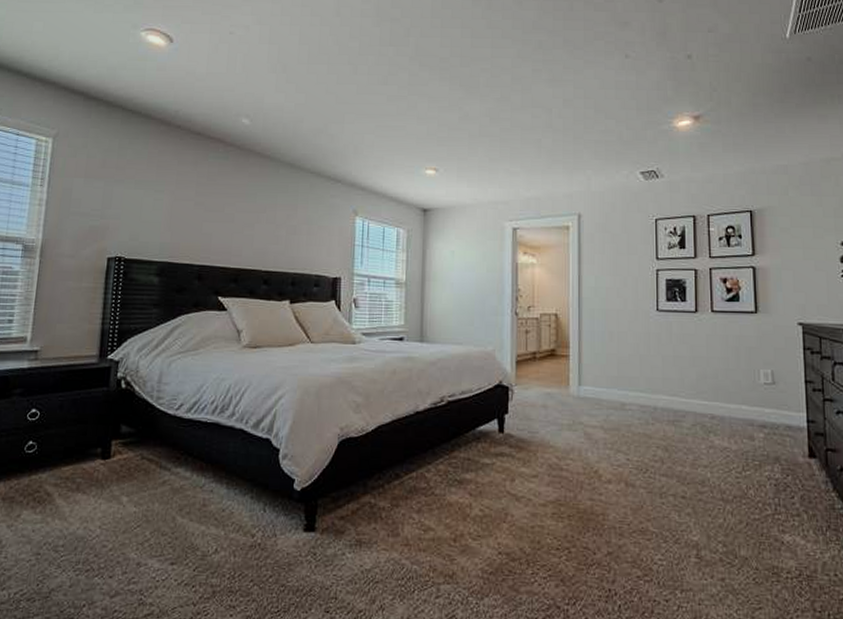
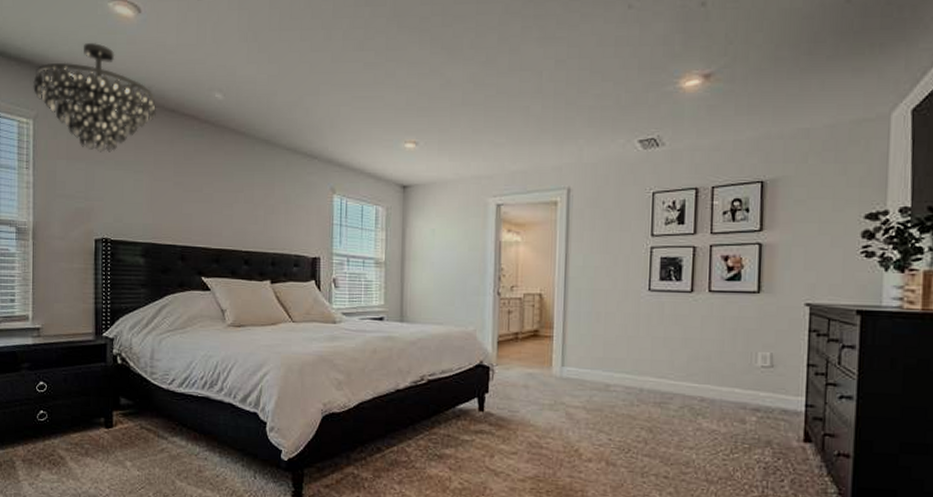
chandelier: none [56,68,183,172] -> present [33,43,157,152]

